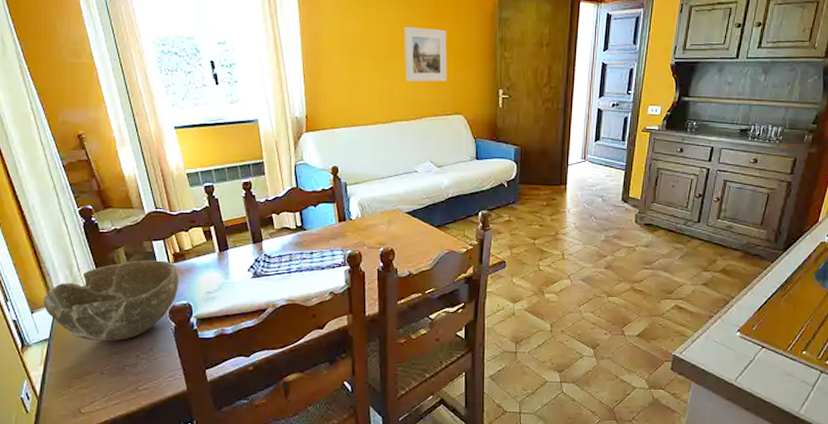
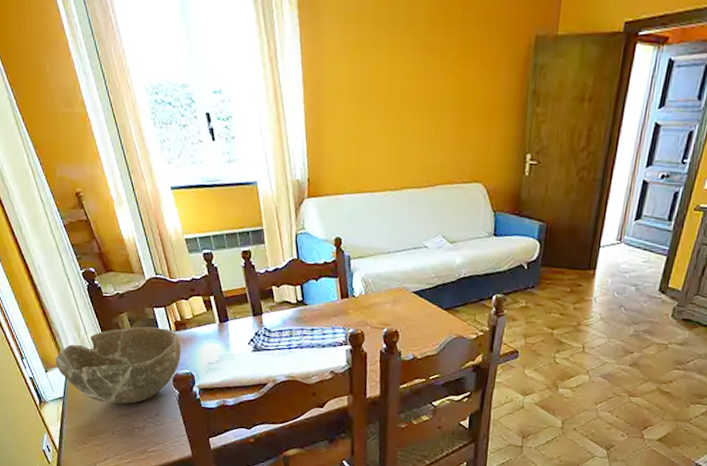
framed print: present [404,26,447,82] -> none [419,74,470,143]

